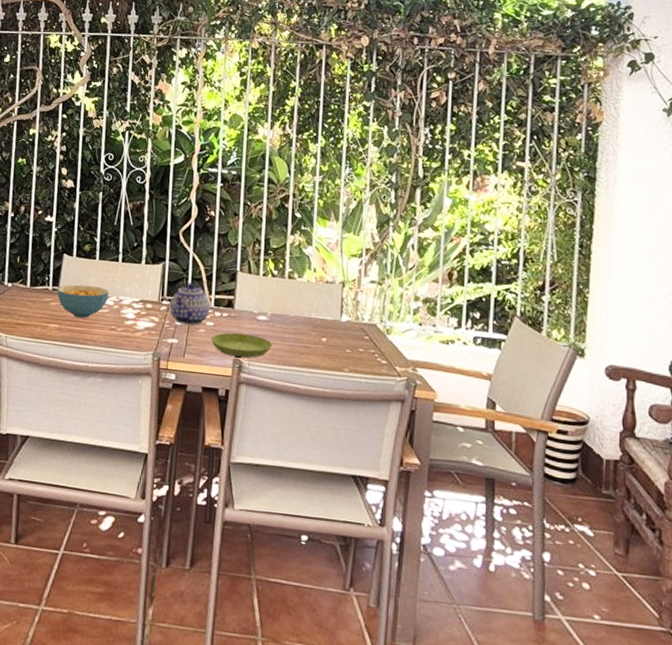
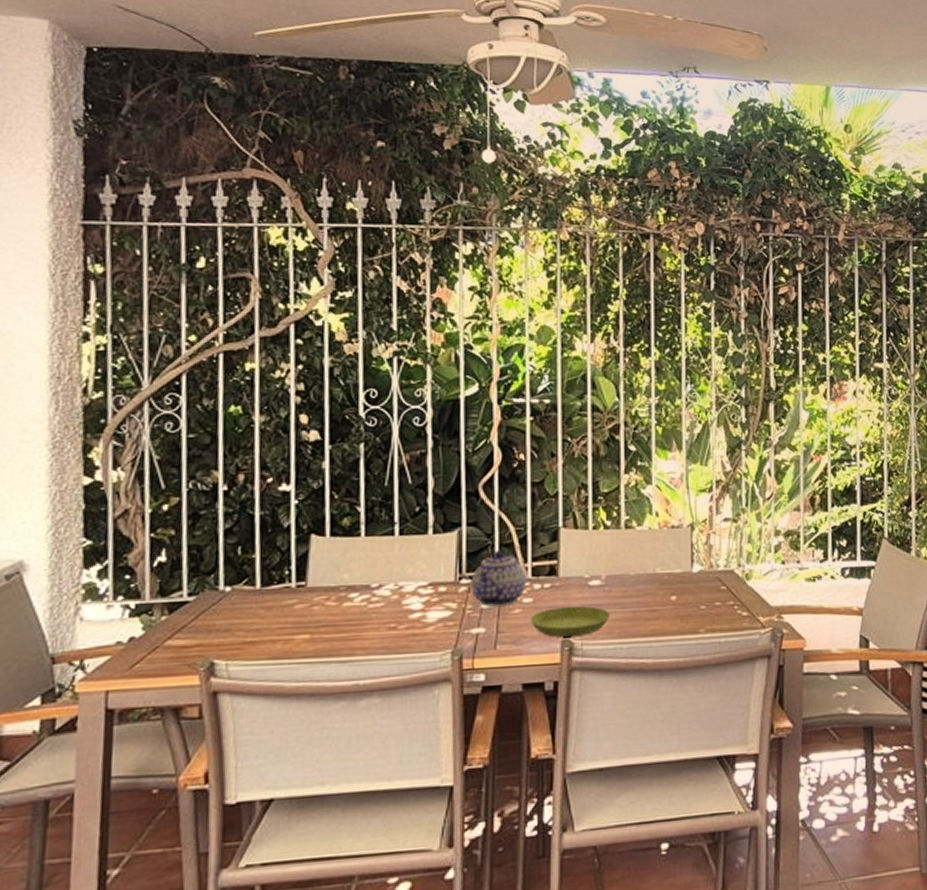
cereal bowl: present [57,284,109,318] -> none [303,573,382,621]

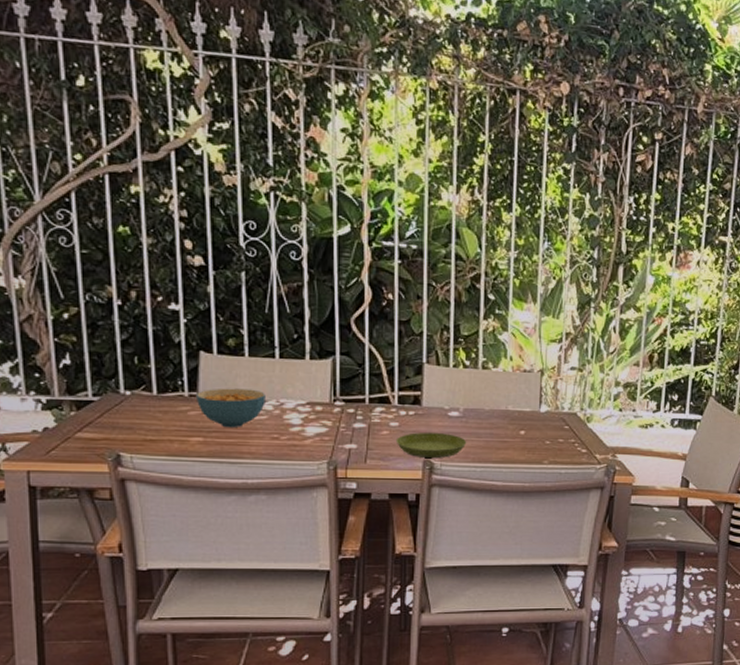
cereal bowl: none [303,573,382,621] -> present [195,388,265,428]
teapot: present [472,551,526,607] -> none [345,379,393,427]

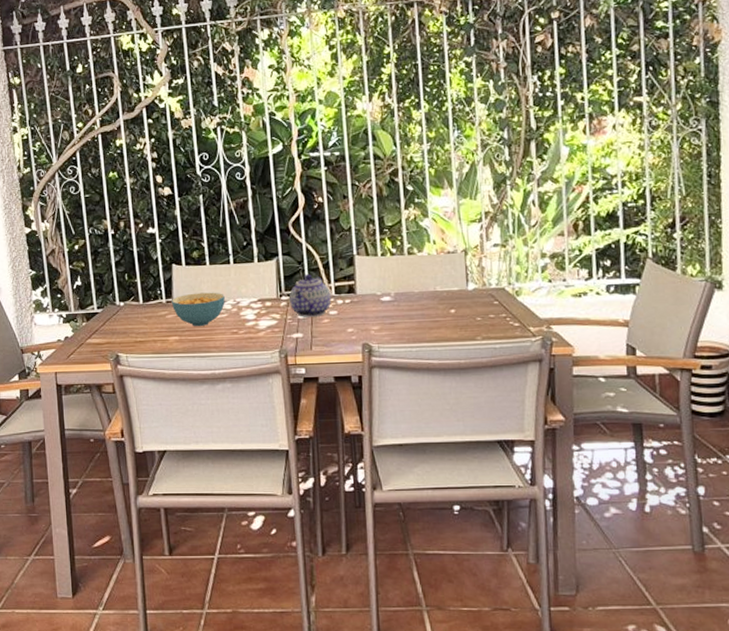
teapot: none [345,379,393,427] -> present [289,274,331,317]
saucer: present [395,432,467,458] -> none [336,317,401,342]

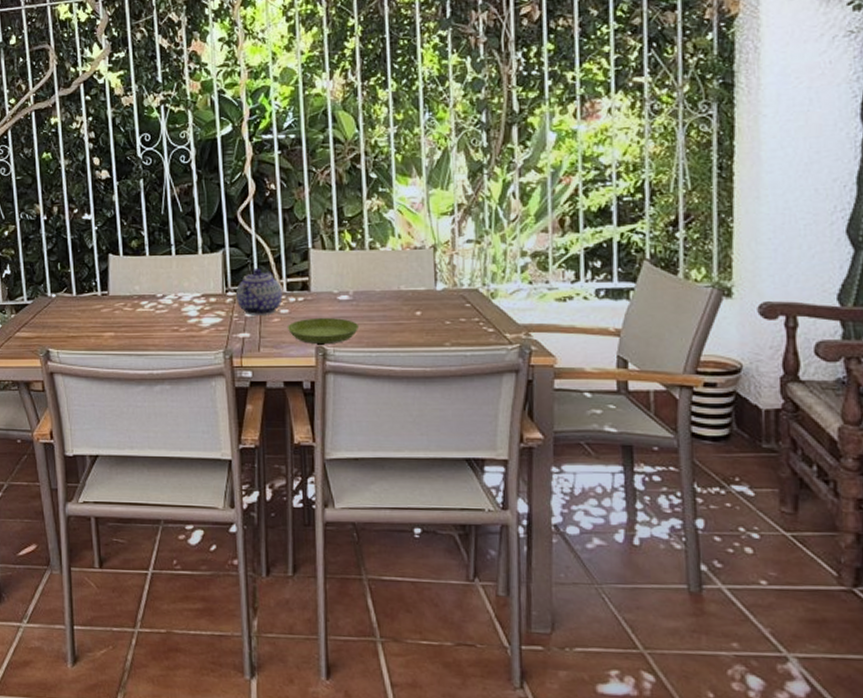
cereal bowl: present [171,292,225,327] -> none [106,285,165,323]
saucer: none [336,317,401,342] -> present [287,317,360,344]

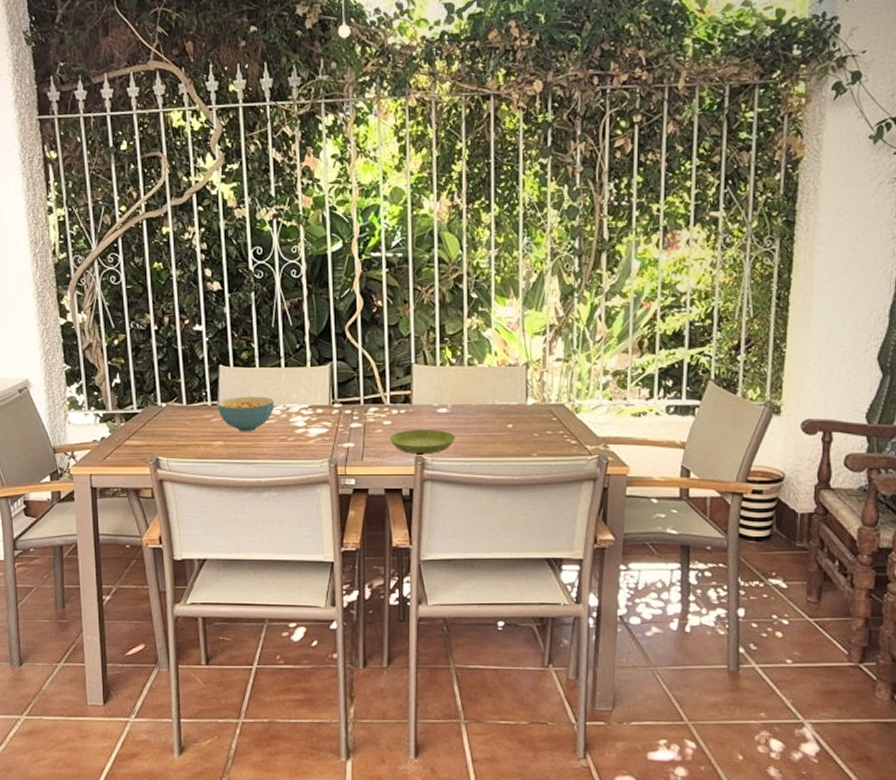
cereal bowl: none [106,285,165,323] -> present [216,396,274,432]
teapot: present [236,269,283,315] -> none [342,382,386,426]

